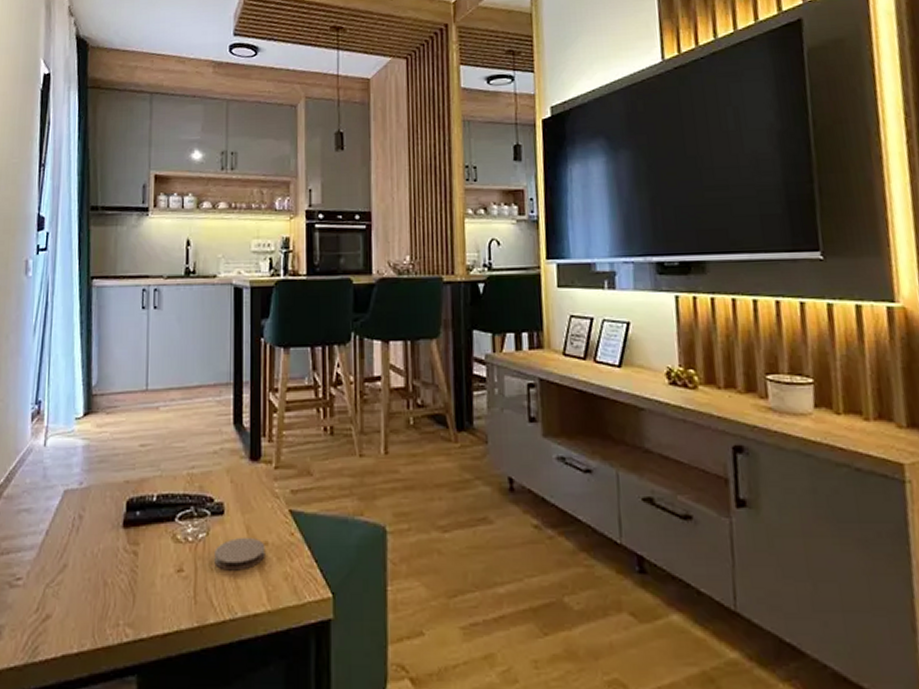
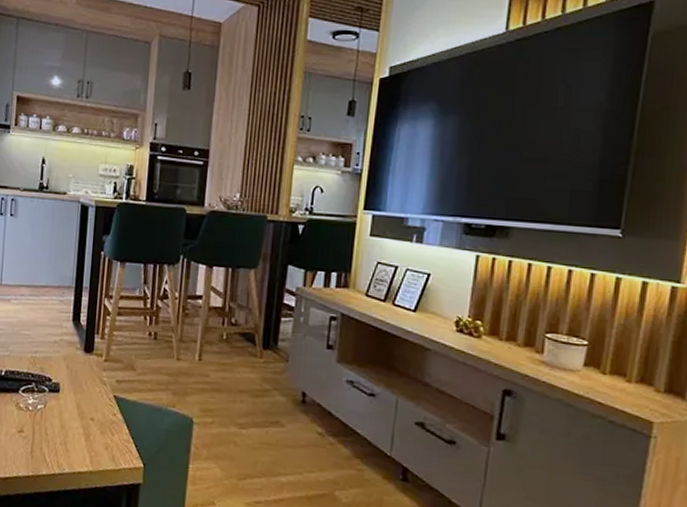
coaster: present [214,537,265,571] -> none [49,412,92,438]

